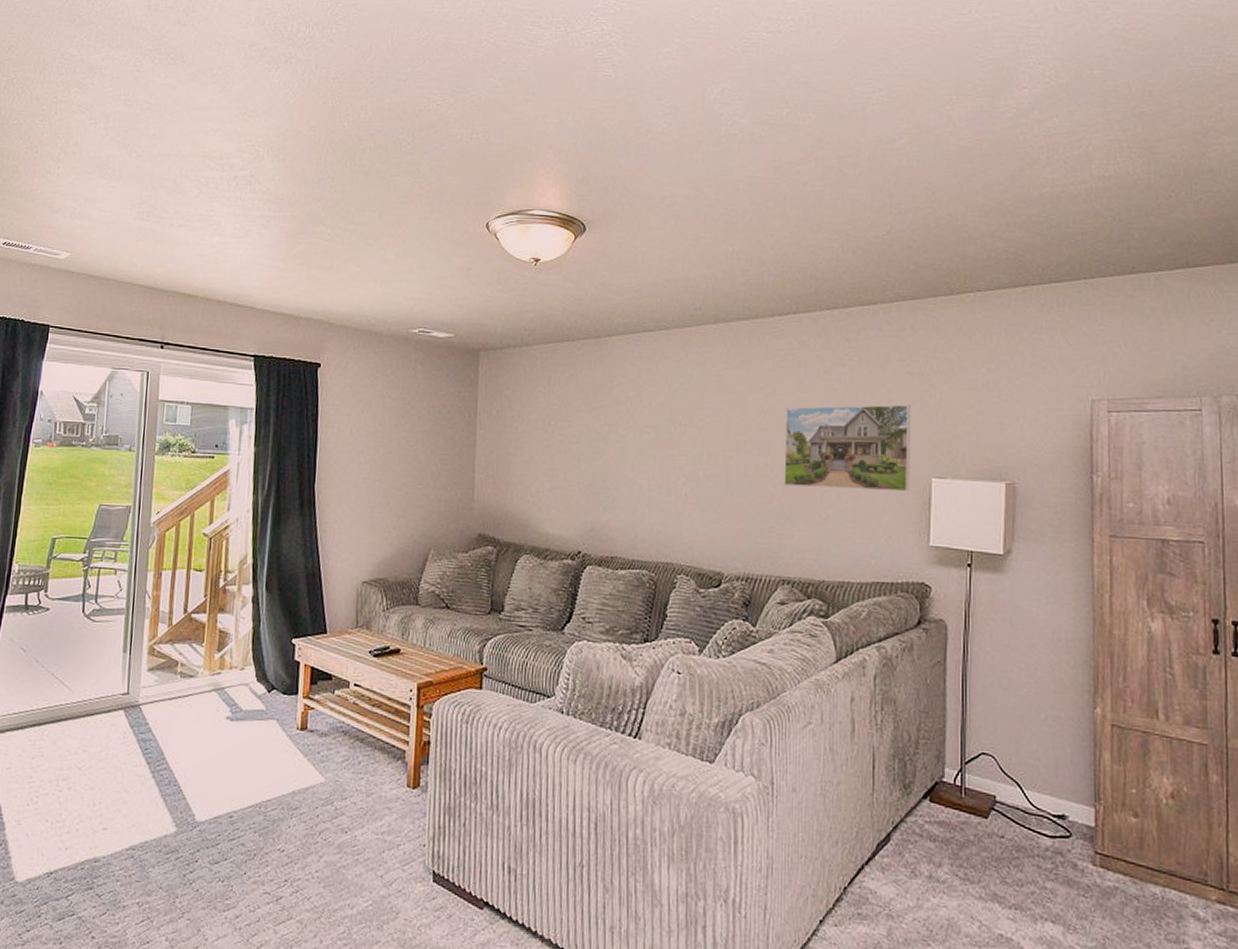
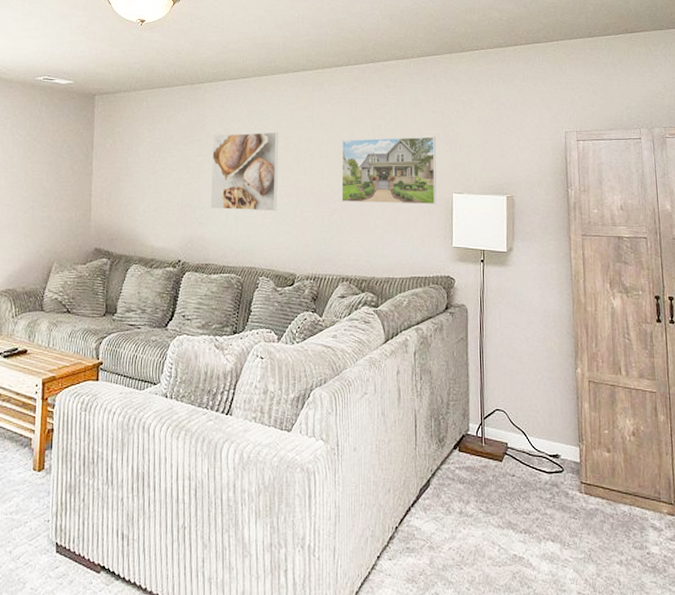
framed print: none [617,397,704,495] -> present [210,132,278,211]

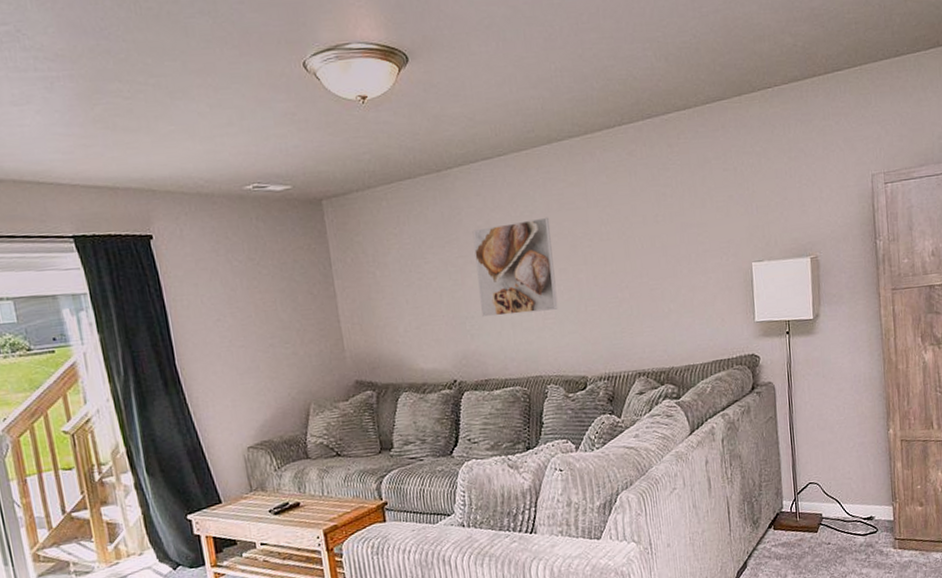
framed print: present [341,136,437,205] -> none [622,199,735,289]

